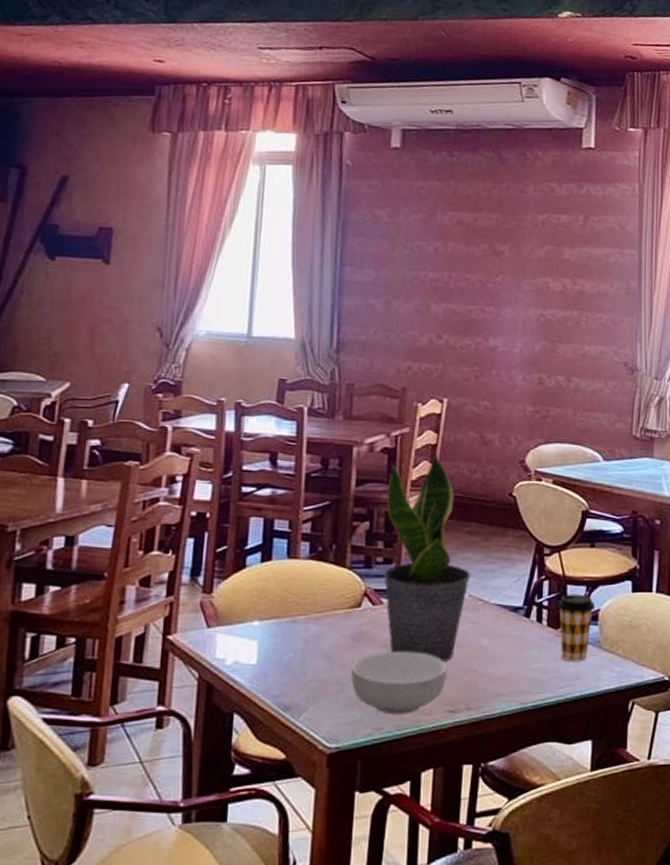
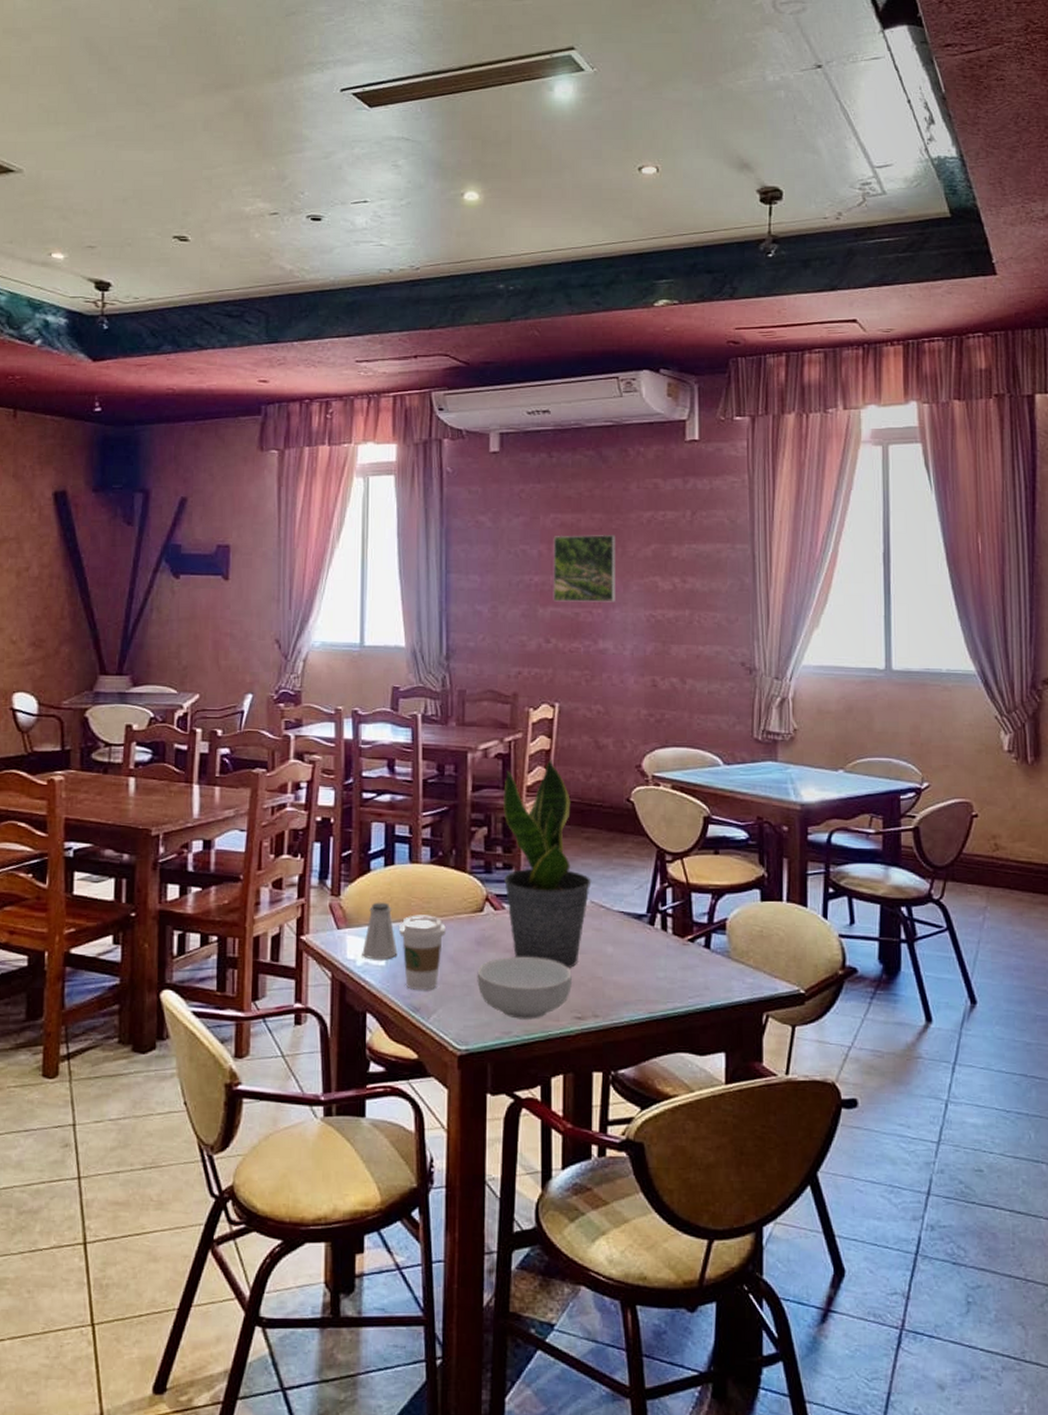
saltshaker: none [232,599,270,659] -> present [362,902,398,960]
coffee cup: none [273,611,322,688] -> present [399,915,446,990]
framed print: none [446,234,510,301] -> present [553,535,615,602]
coffee cup: present [558,594,596,662] -> none [682,902,723,972]

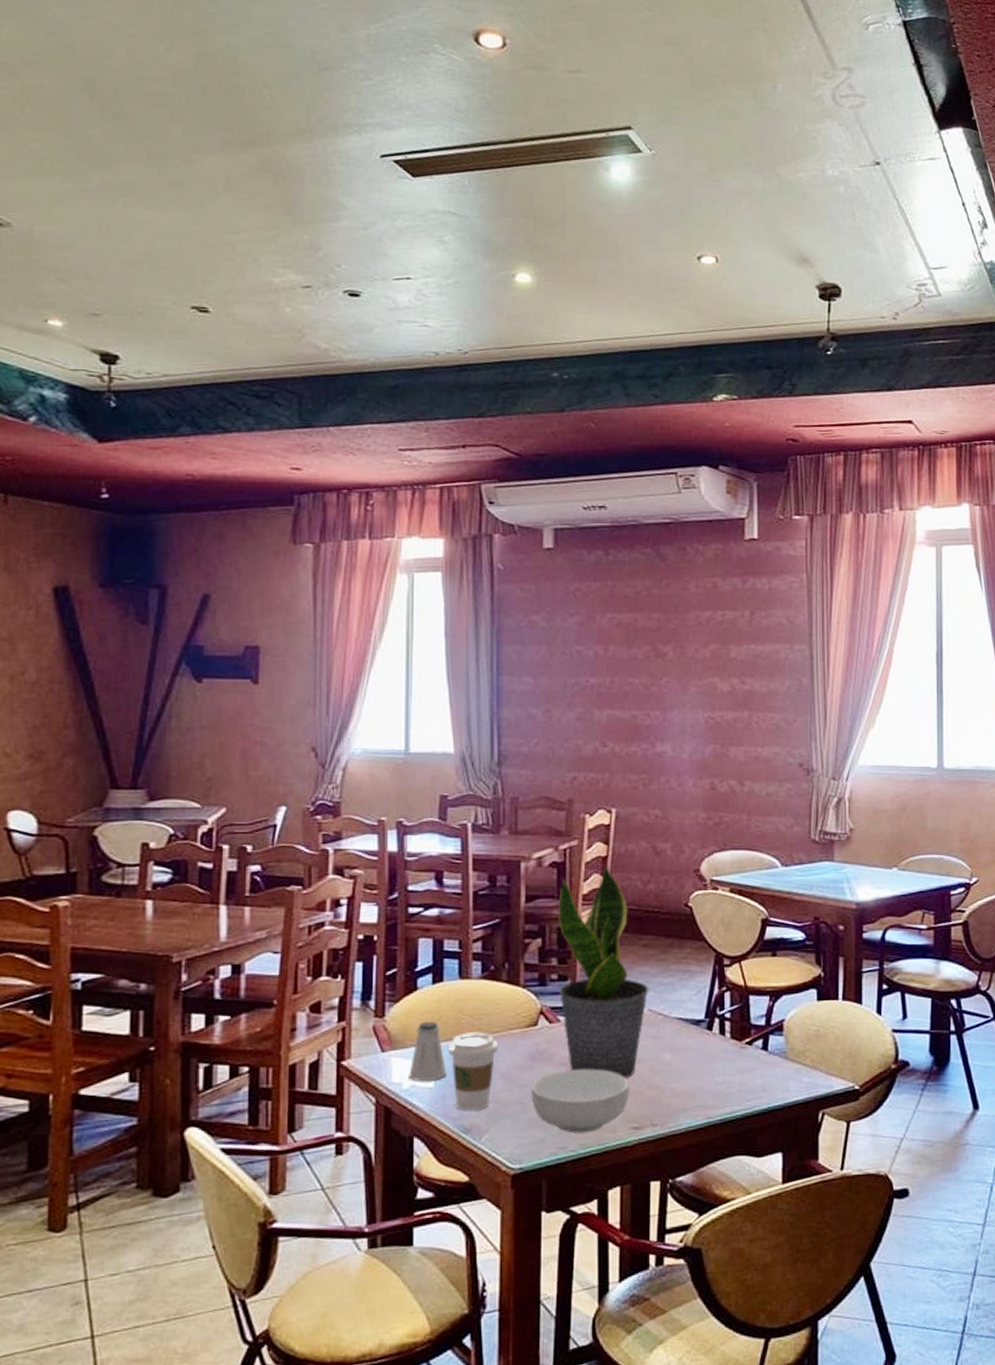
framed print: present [553,535,615,602] -> none [609,635,673,704]

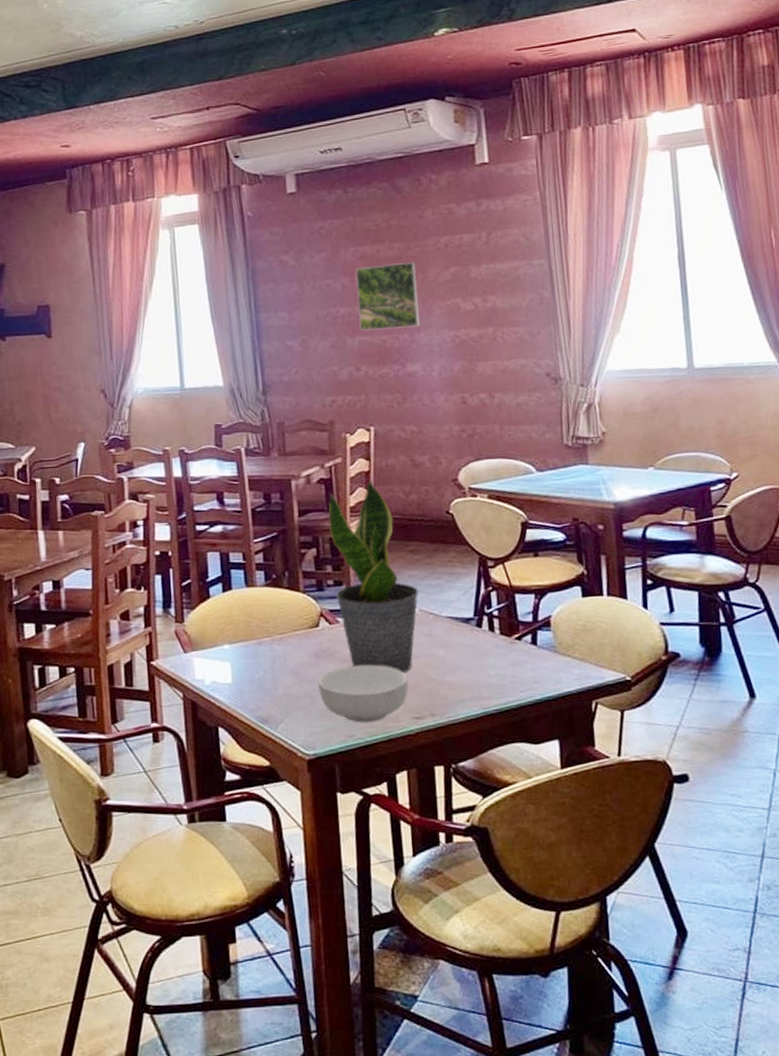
saltshaker: present [409,1021,447,1082] -> none [209,625,242,679]
coffee cup: present [449,1032,498,1110] -> none [242,633,286,703]
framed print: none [609,635,673,704] -> present [355,262,420,331]

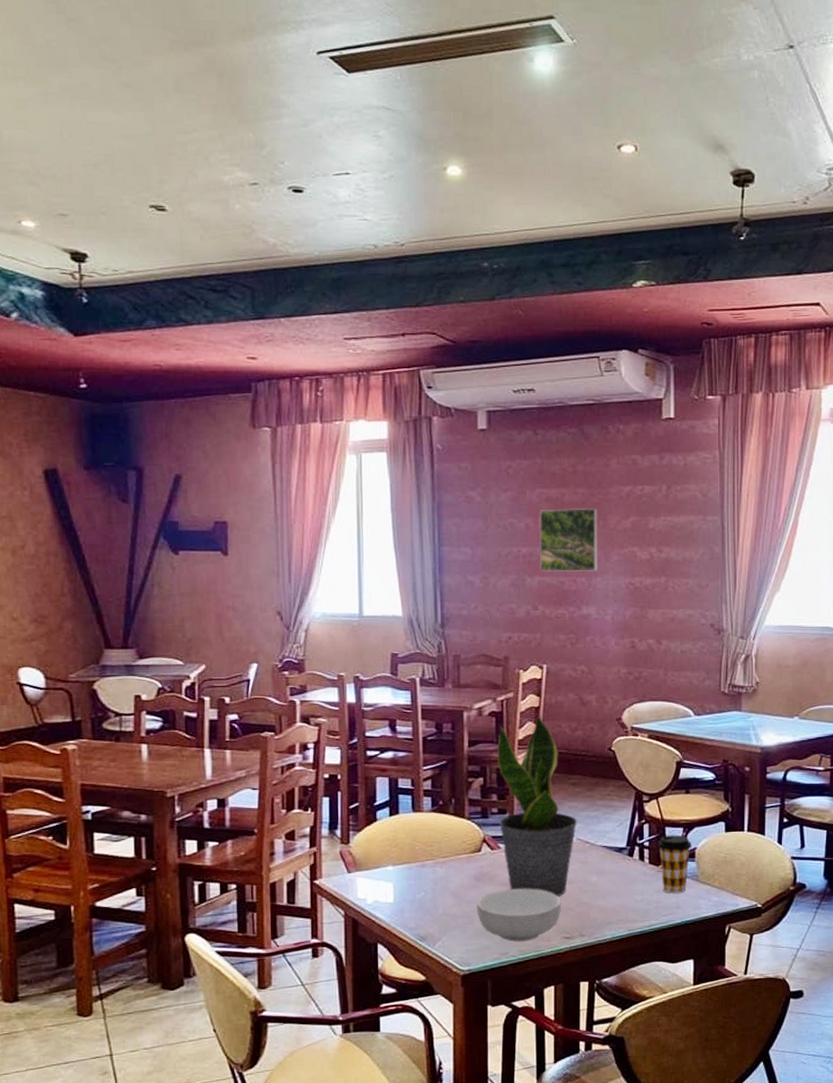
coffee cup: none [508,602,547,667] -> present [658,835,692,894]

